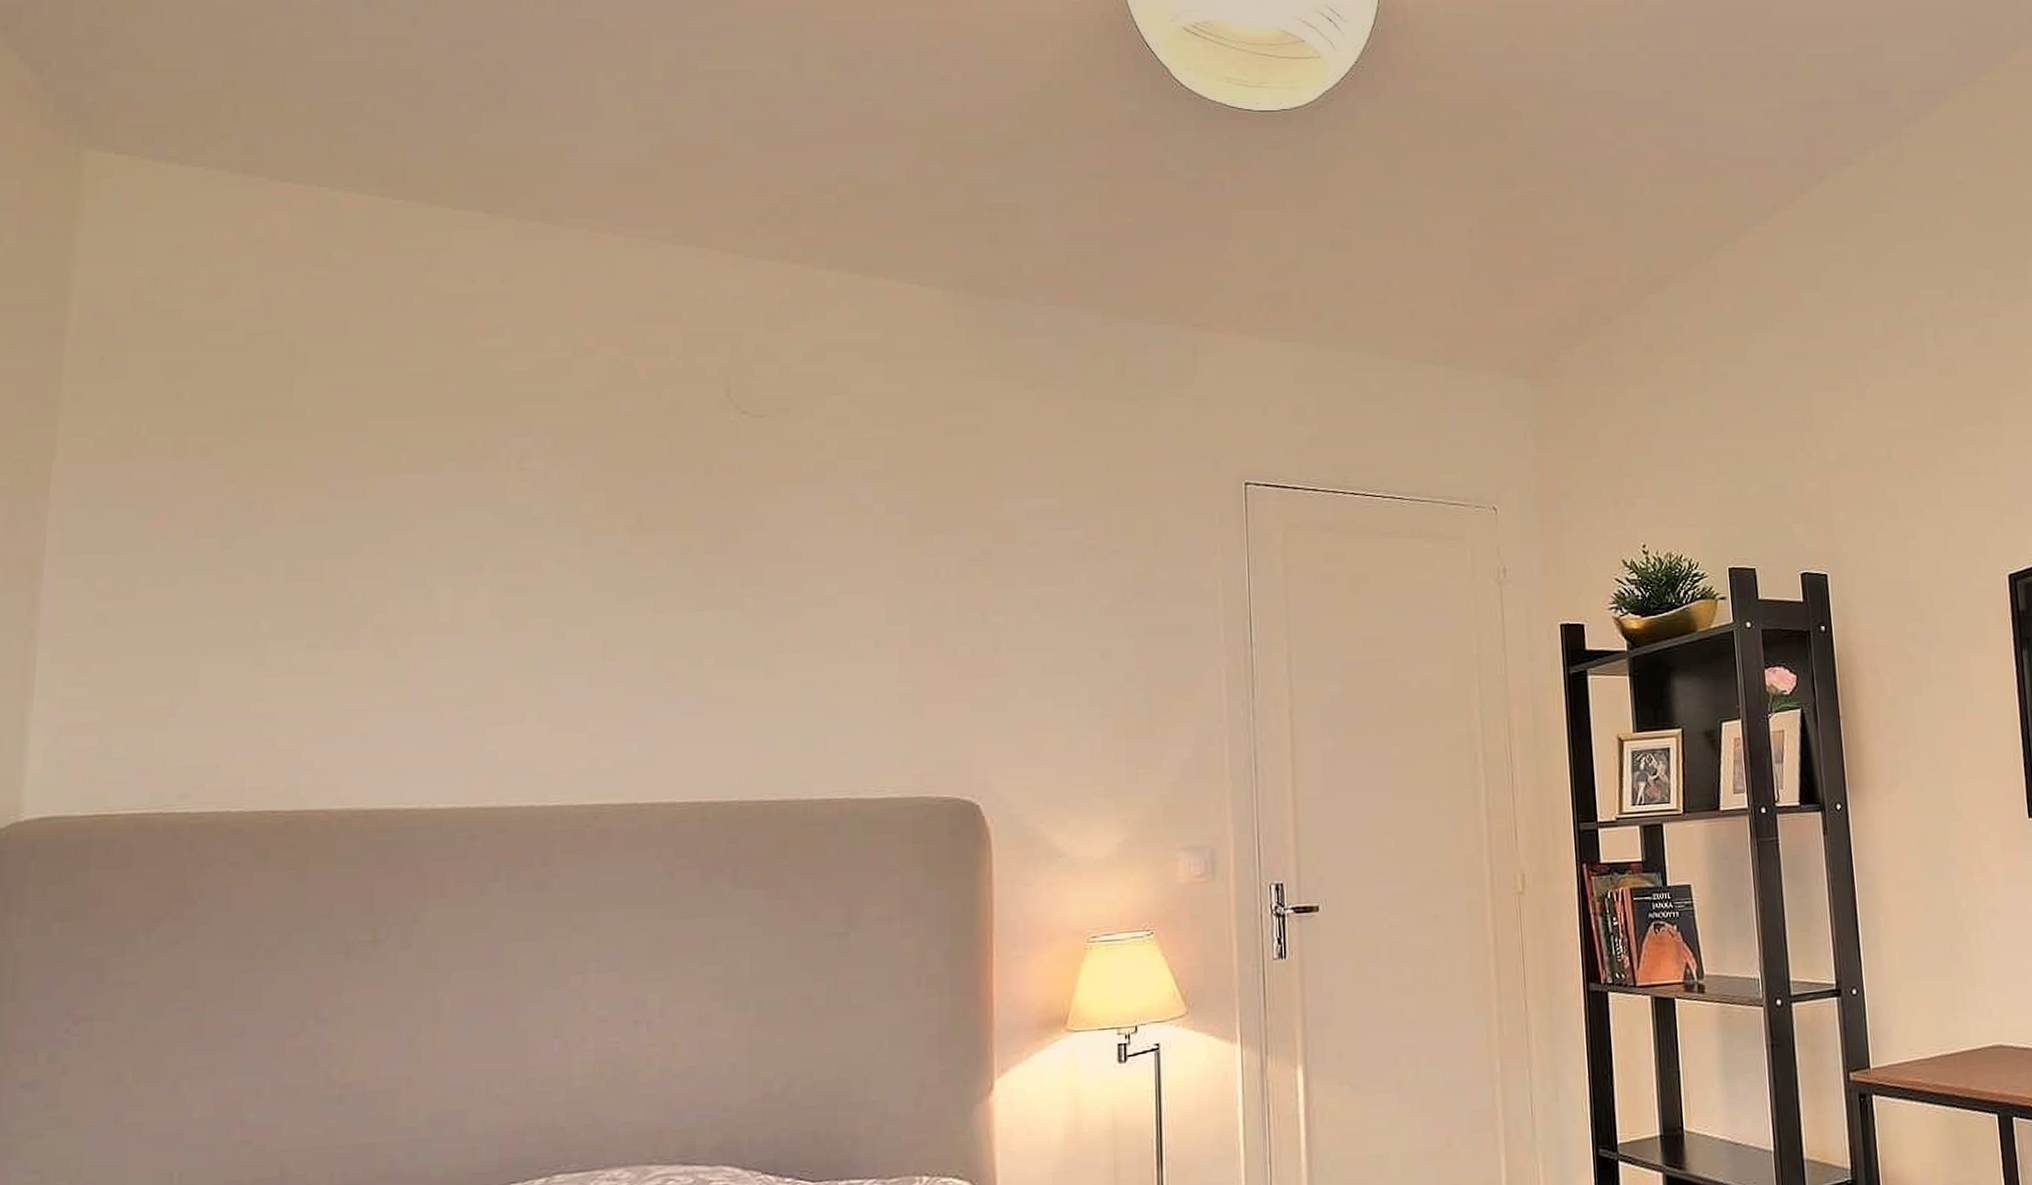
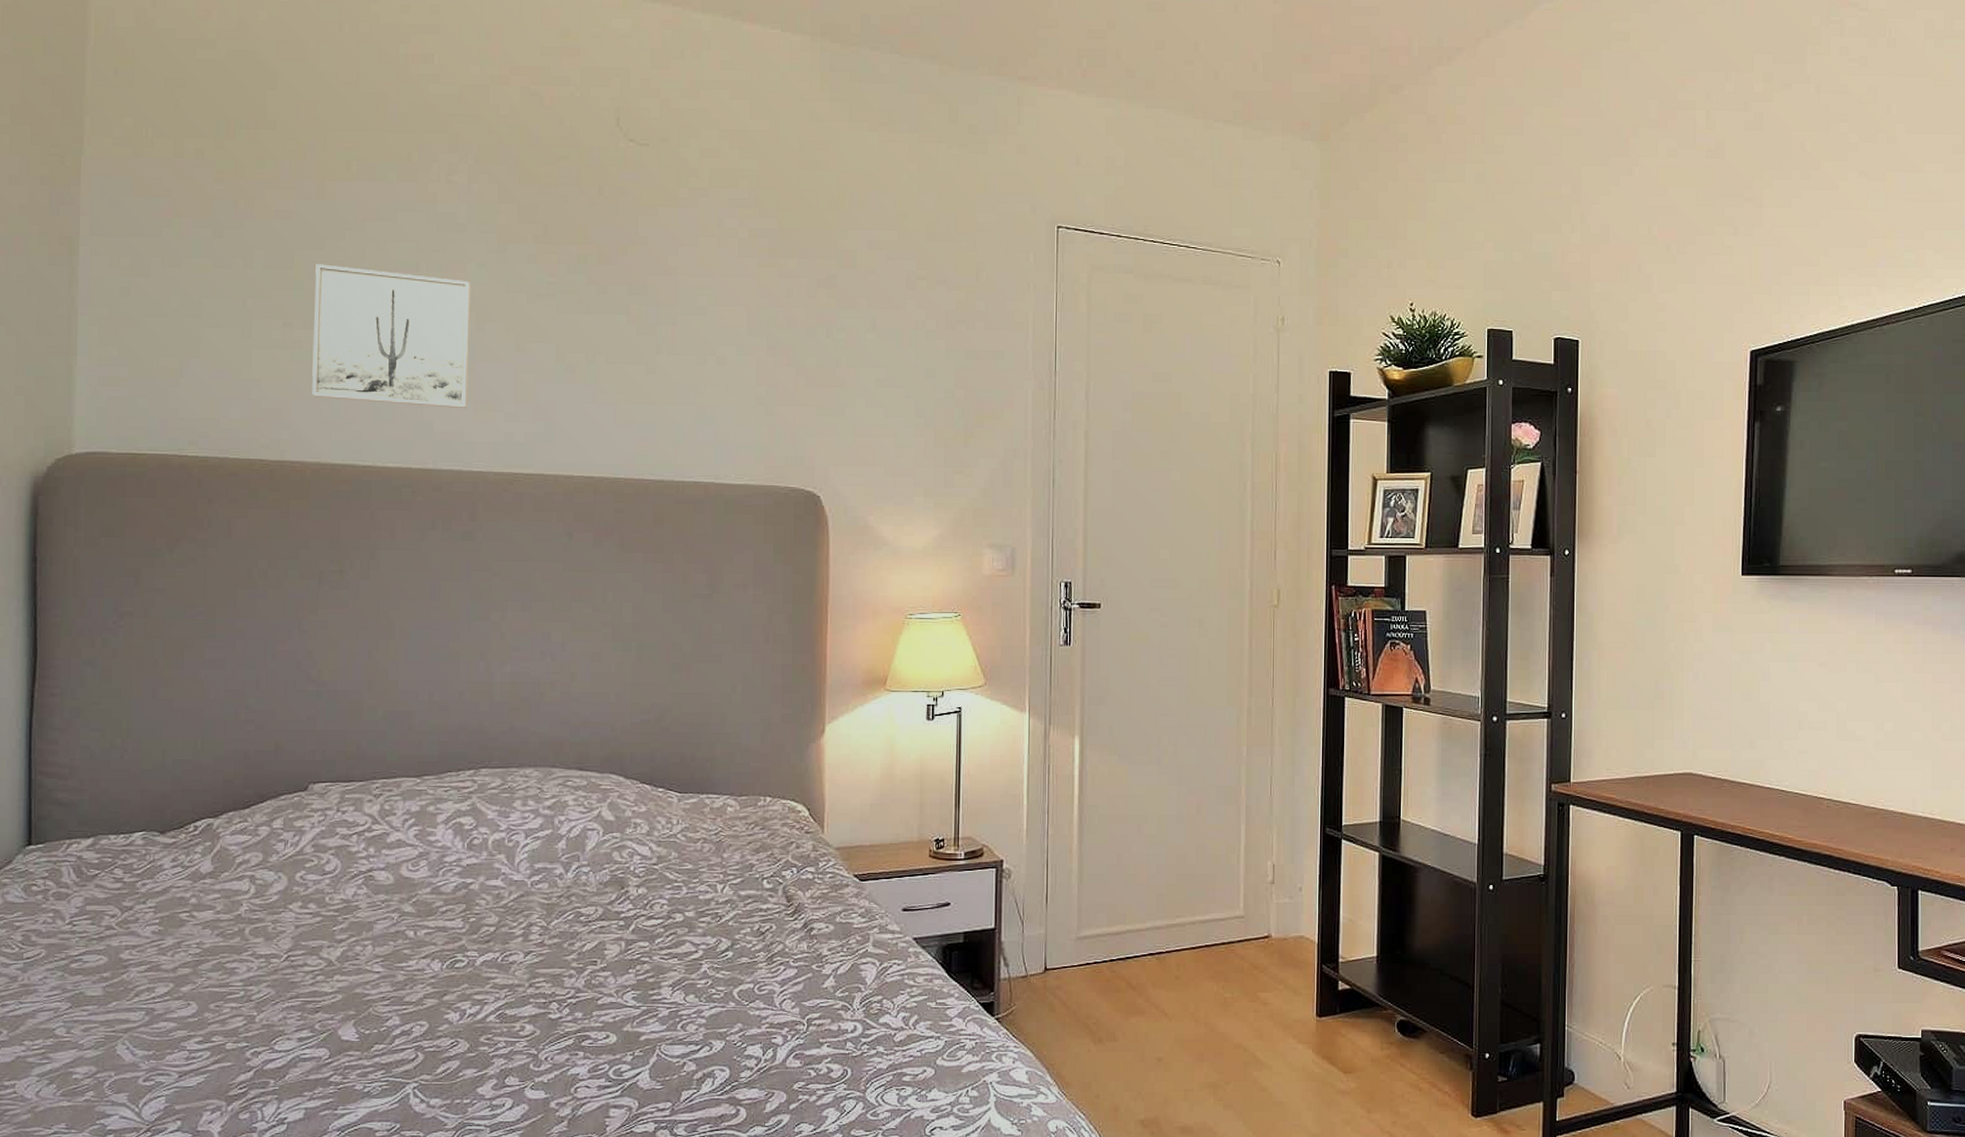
wall art: none [342,572,547,733] -> present [312,264,471,409]

